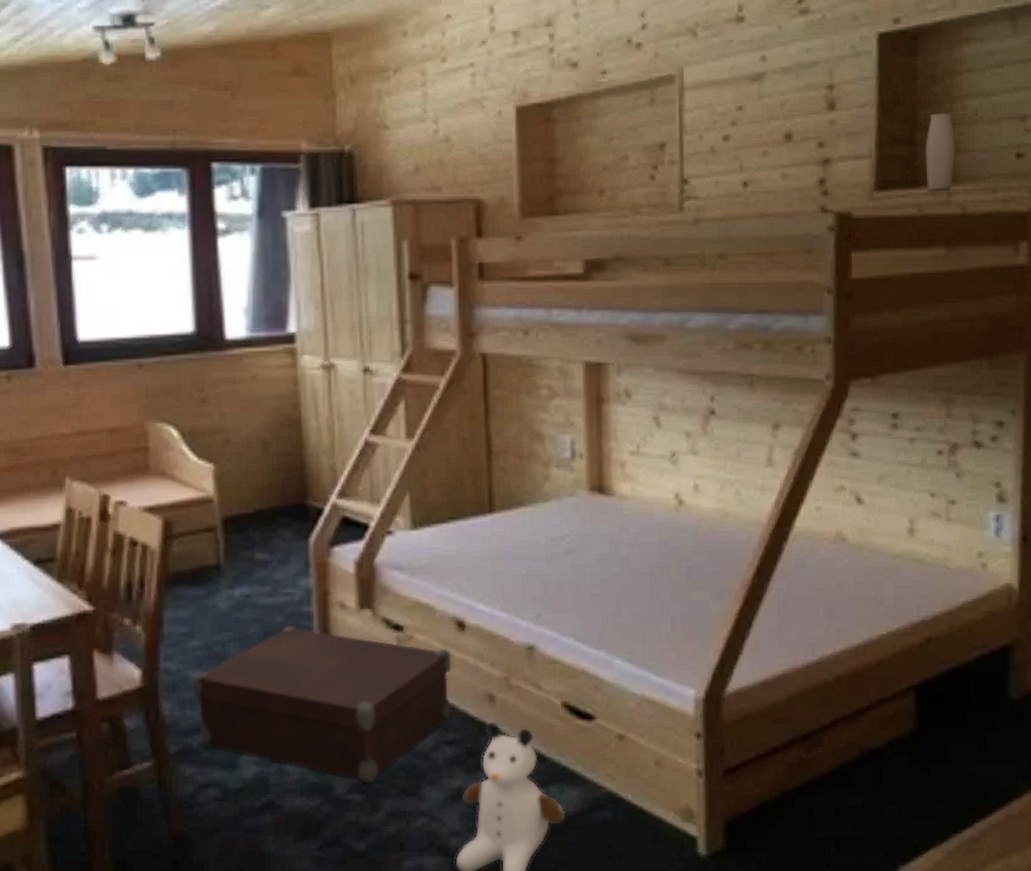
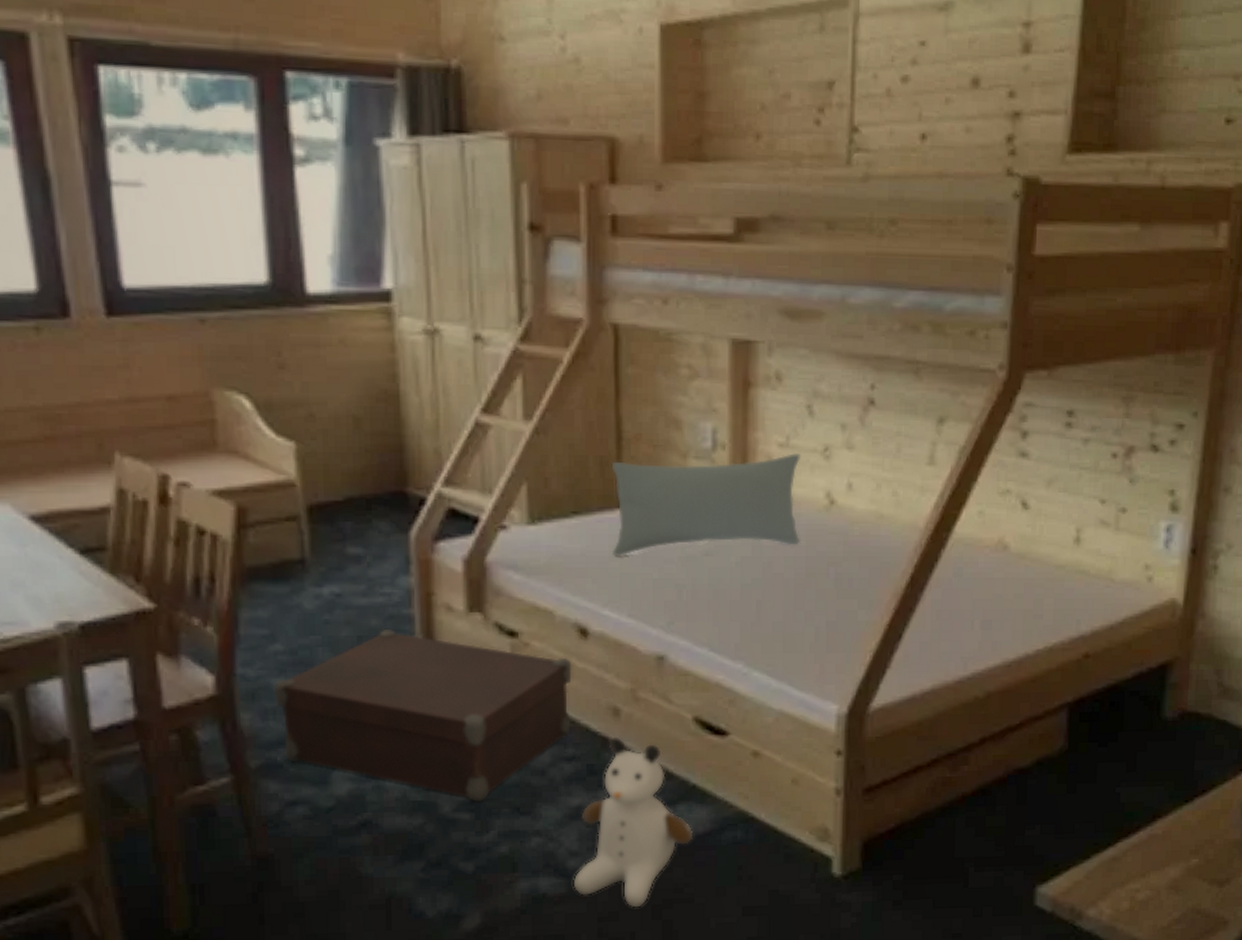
pillow: none [484,460,654,556] -> present [612,453,800,556]
vase: present [925,112,956,192] -> none [1125,63,1162,160]

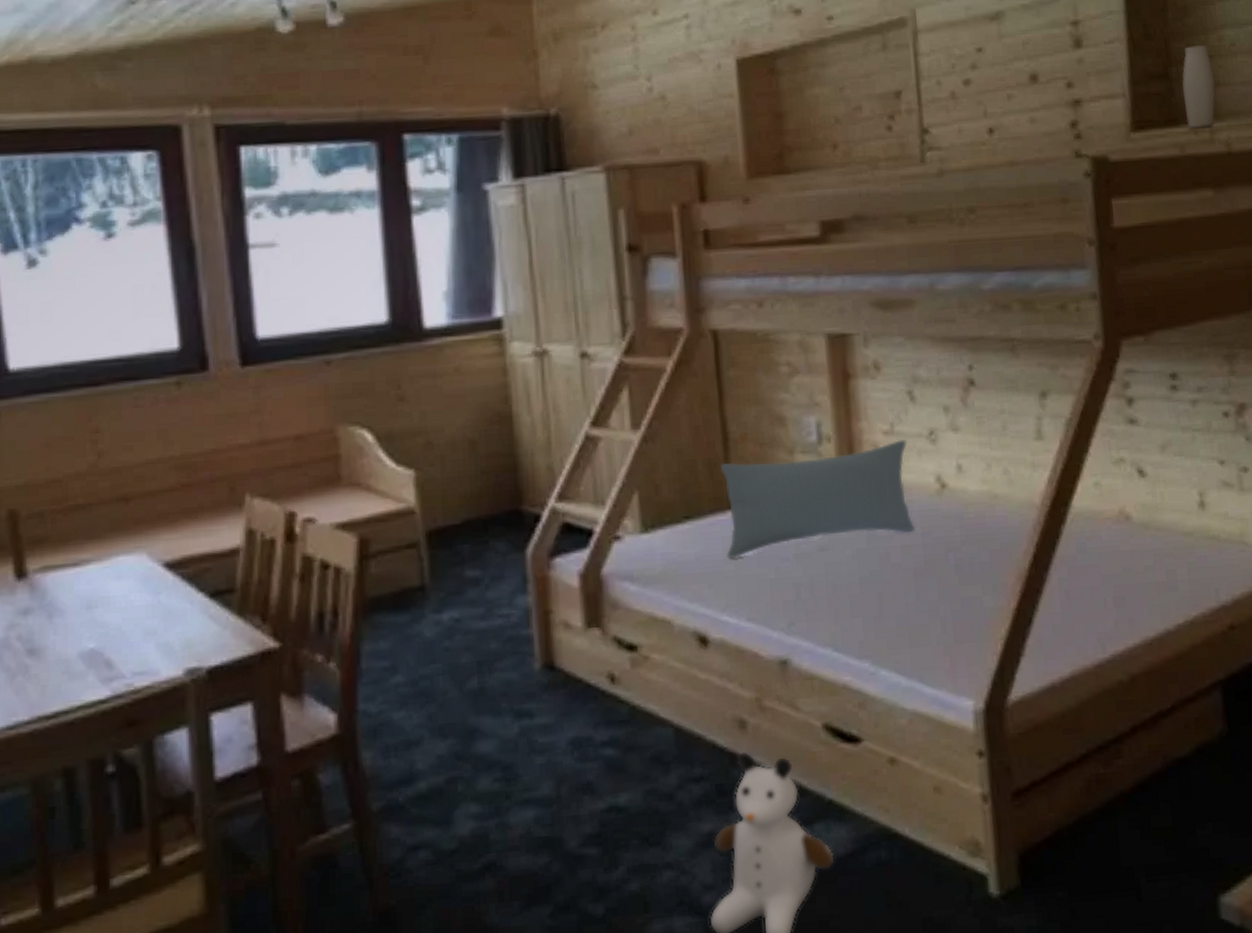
suitcase: present [274,630,572,802] -> none [395,652,696,834]
vase: none [1125,63,1162,160] -> present [1182,45,1215,131]

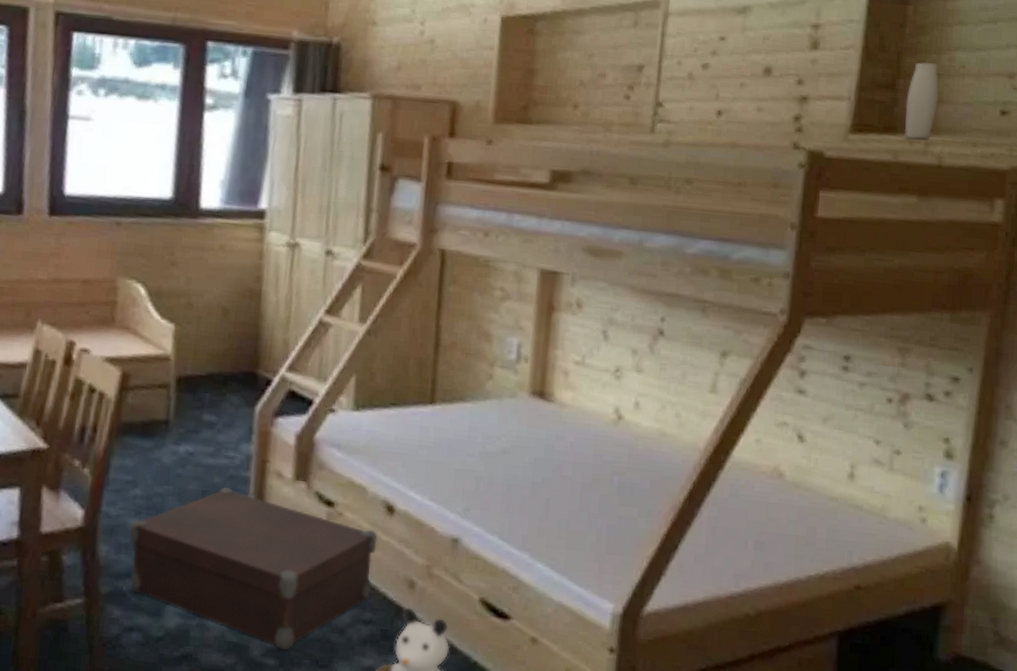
suitcase: none [395,652,696,834] -> present [128,487,378,650]
pillow: present [721,439,915,559] -> none [422,365,594,453]

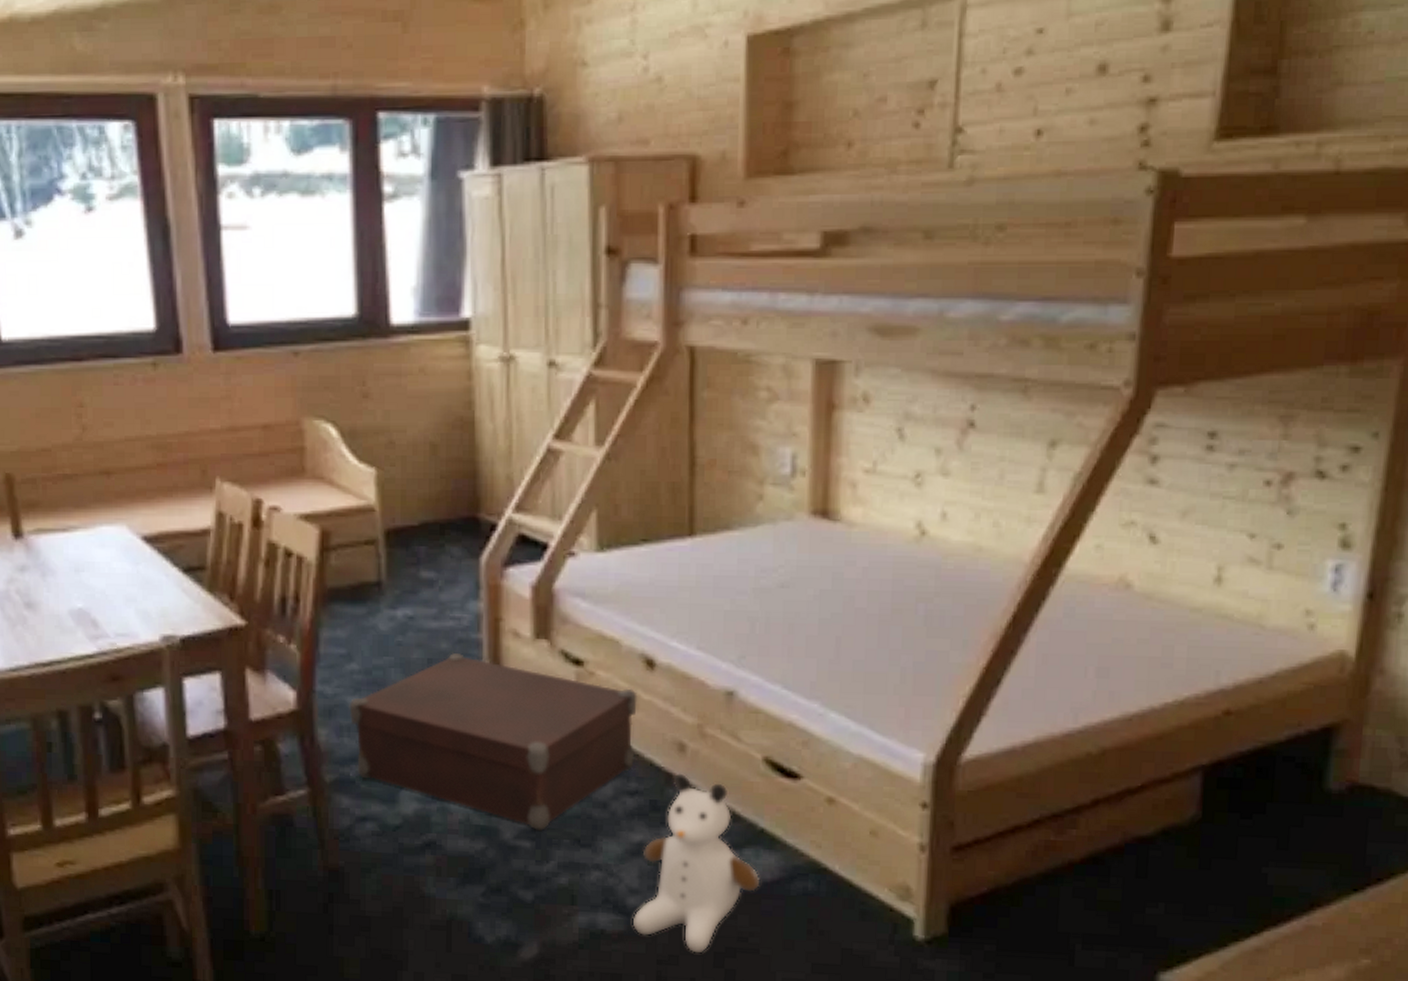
vase: present [904,62,940,142] -> none [1288,31,1338,142]

